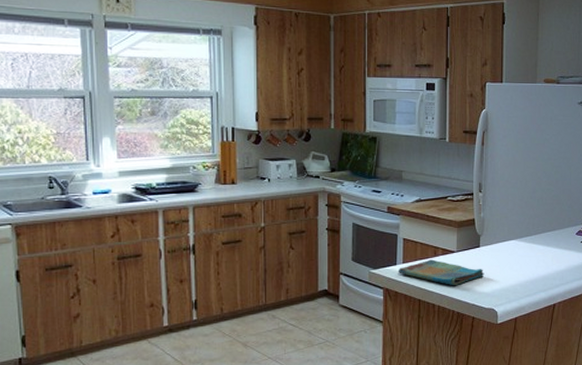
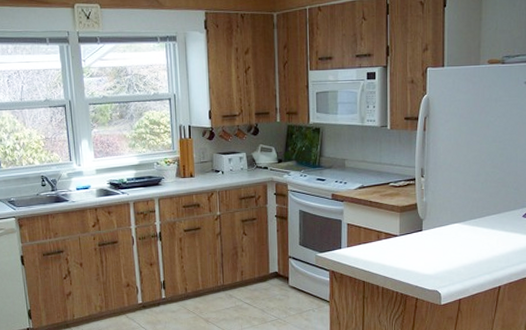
dish towel: present [398,259,485,285] -> none [342,243,428,268]

